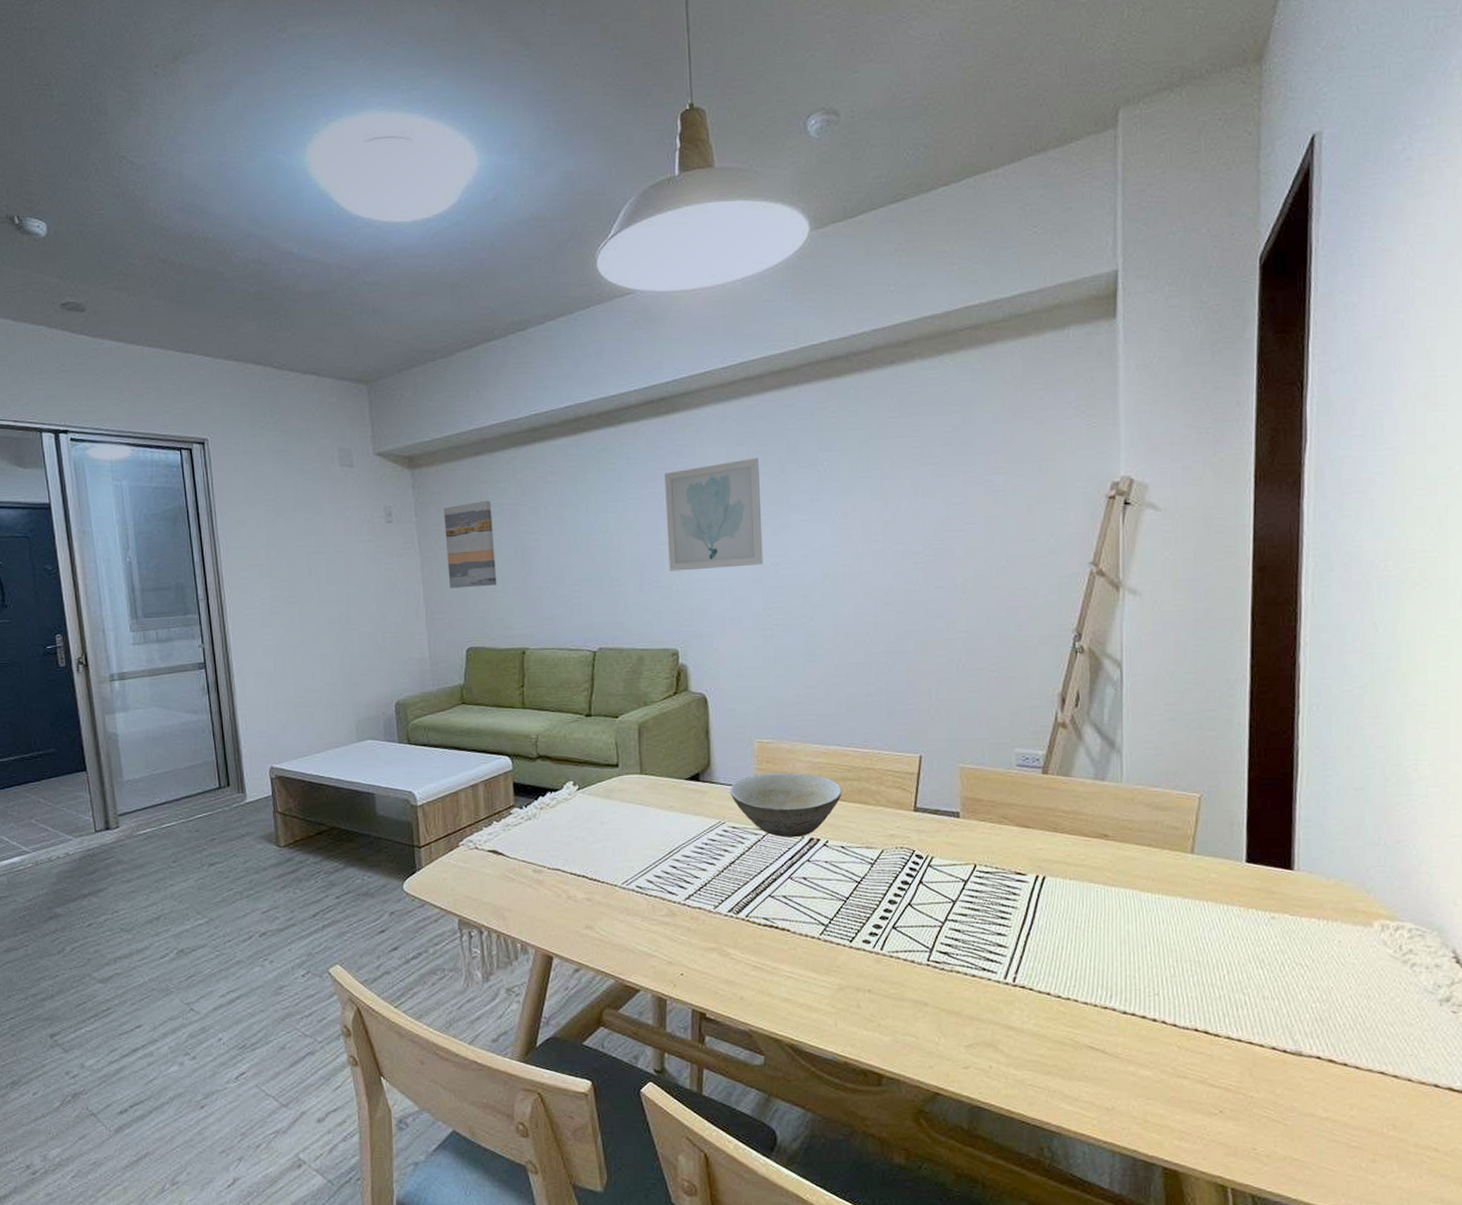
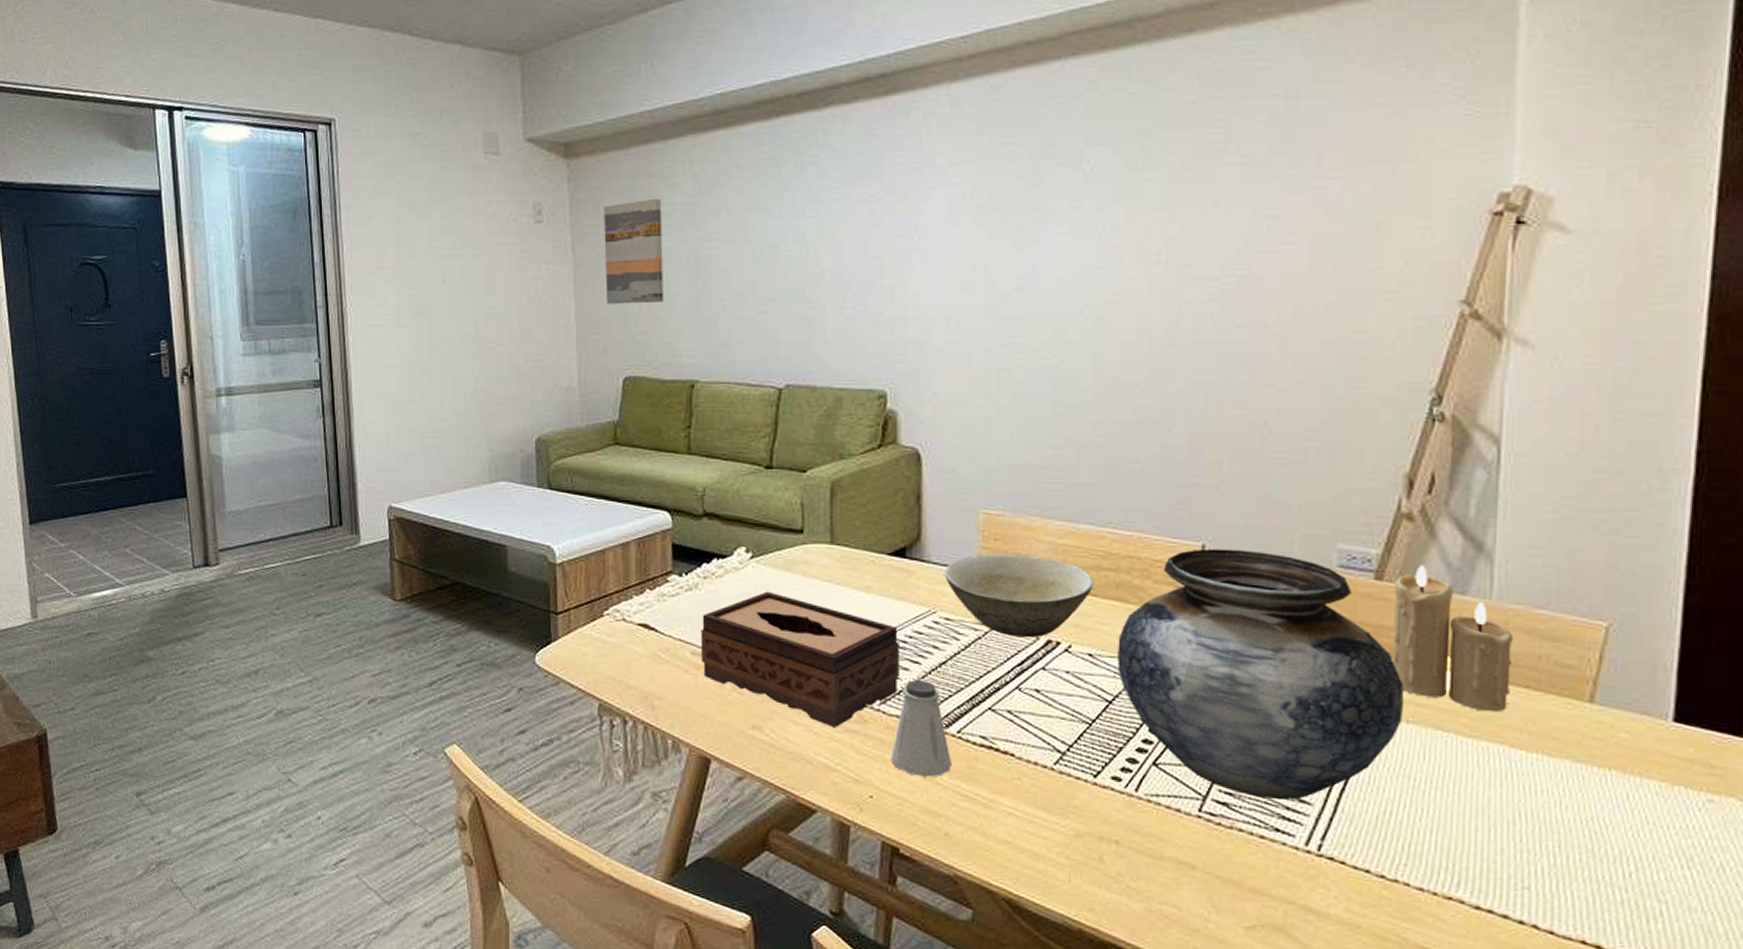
tissue box: none [540,816,700,922] -> present [700,591,901,728]
wall art: present [664,457,763,571] -> none [879,151,1004,293]
saltshaker: none [695,878,743,954] -> present [890,680,952,777]
vase: none [862,757,1068,947] -> present [1117,548,1405,801]
candle: none [1055,761,1139,866] -> present [1393,565,1514,713]

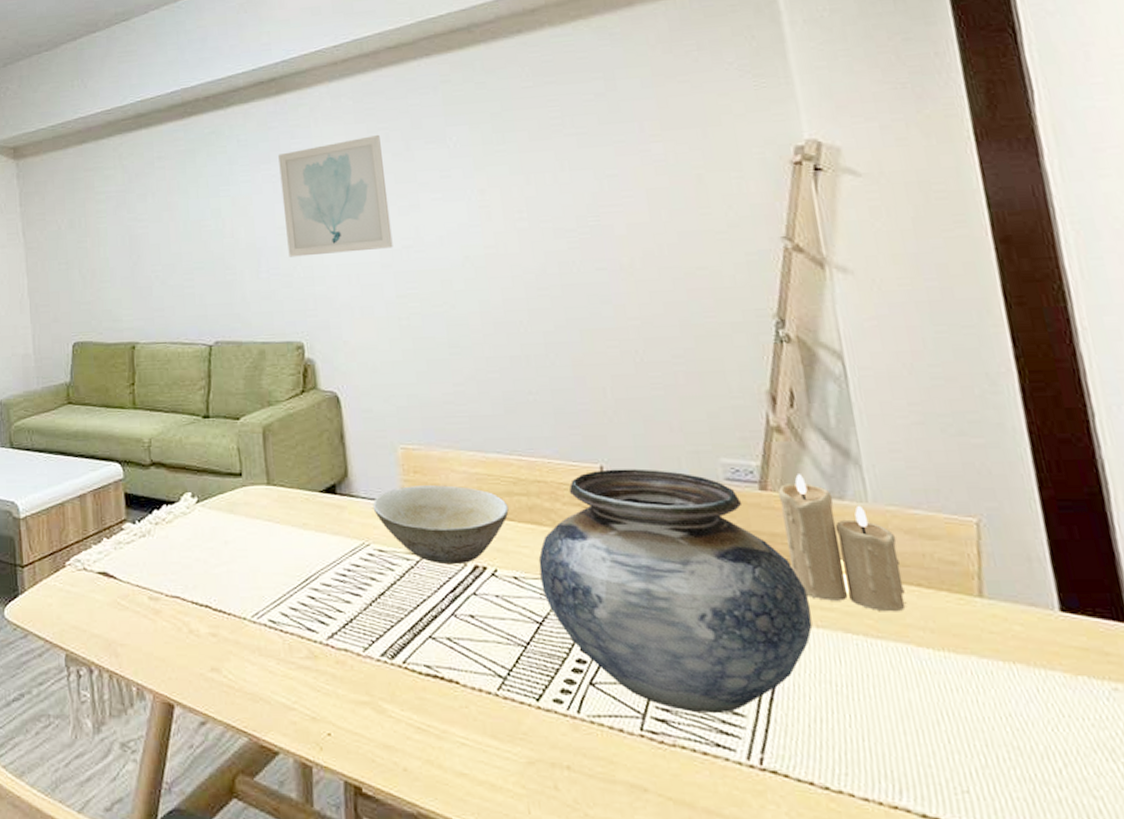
wall art: present [604,198,665,304] -> none [49,188,104,280]
tissue box: present [700,591,901,728] -> none [156,533,344,666]
wall art: none [879,151,1004,293] -> present [278,134,393,257]
saltshaker: present [890,680,952,777] -> none [343,613,402,710]

